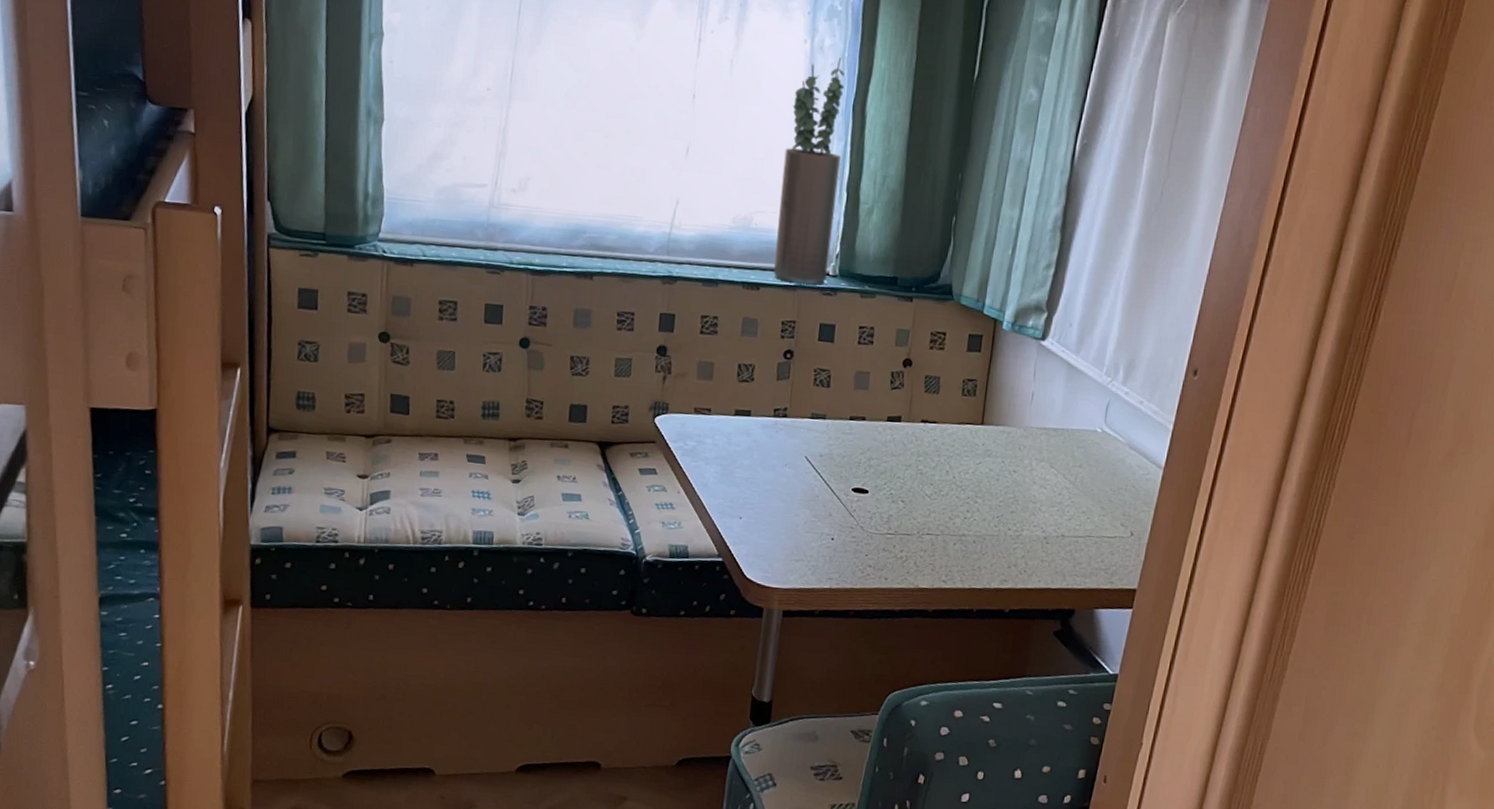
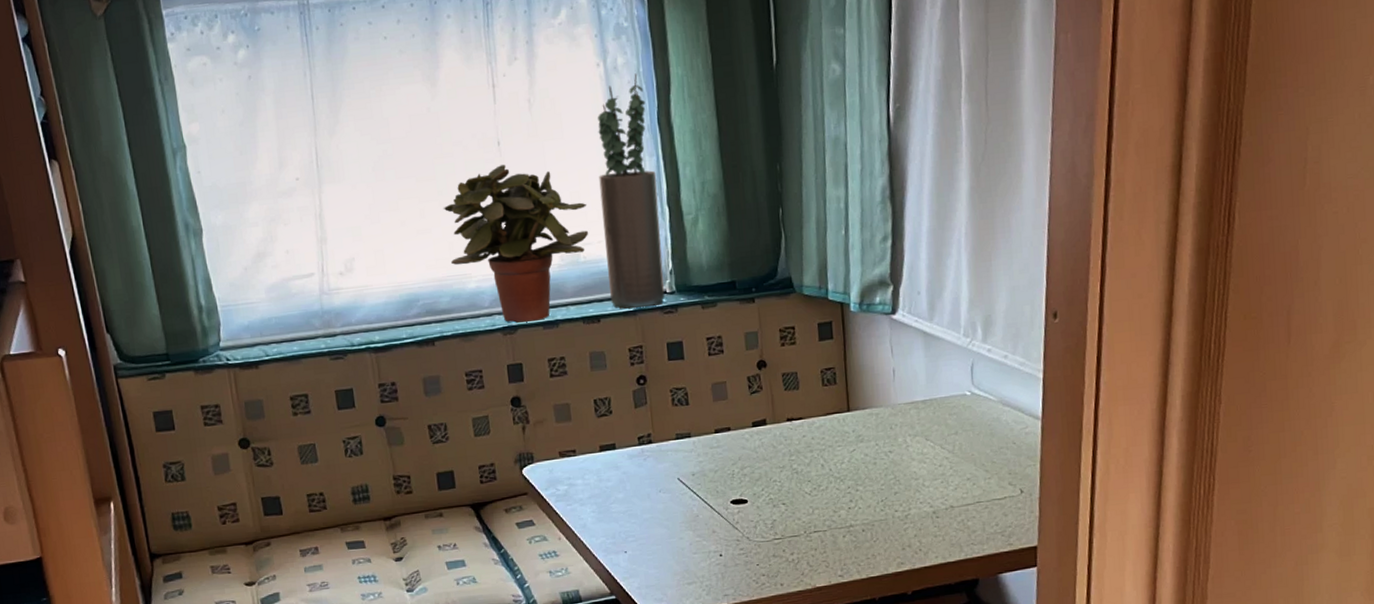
potted plant: none [624,118,768,276] -> present [443,164,589,322]

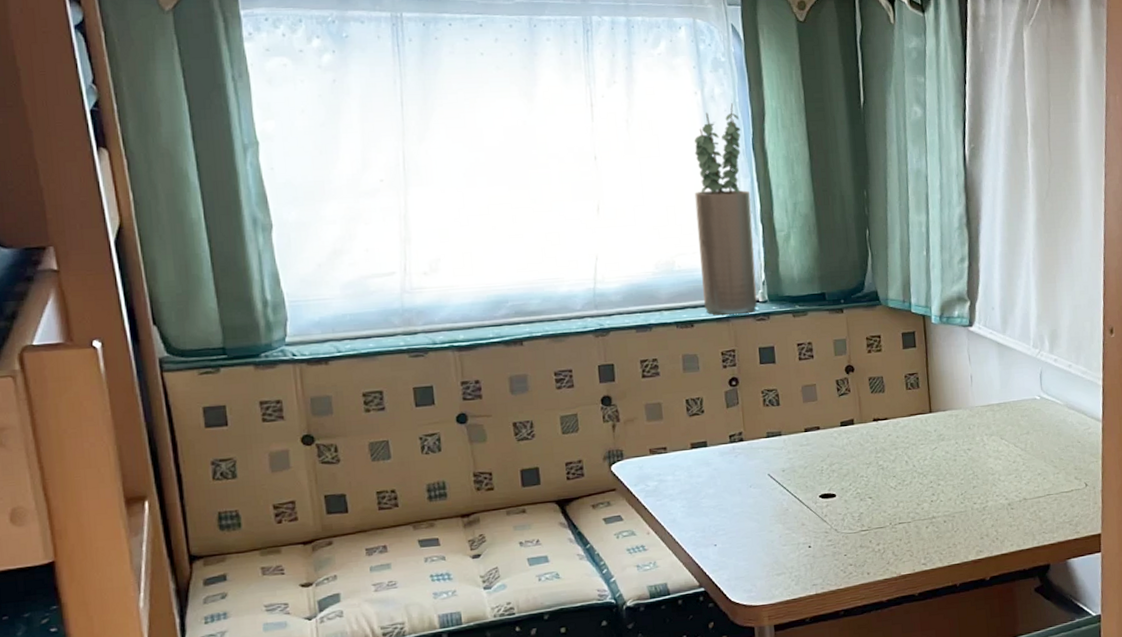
potted plant: present [443,164,589,322] -> none [536,178,684,325]

